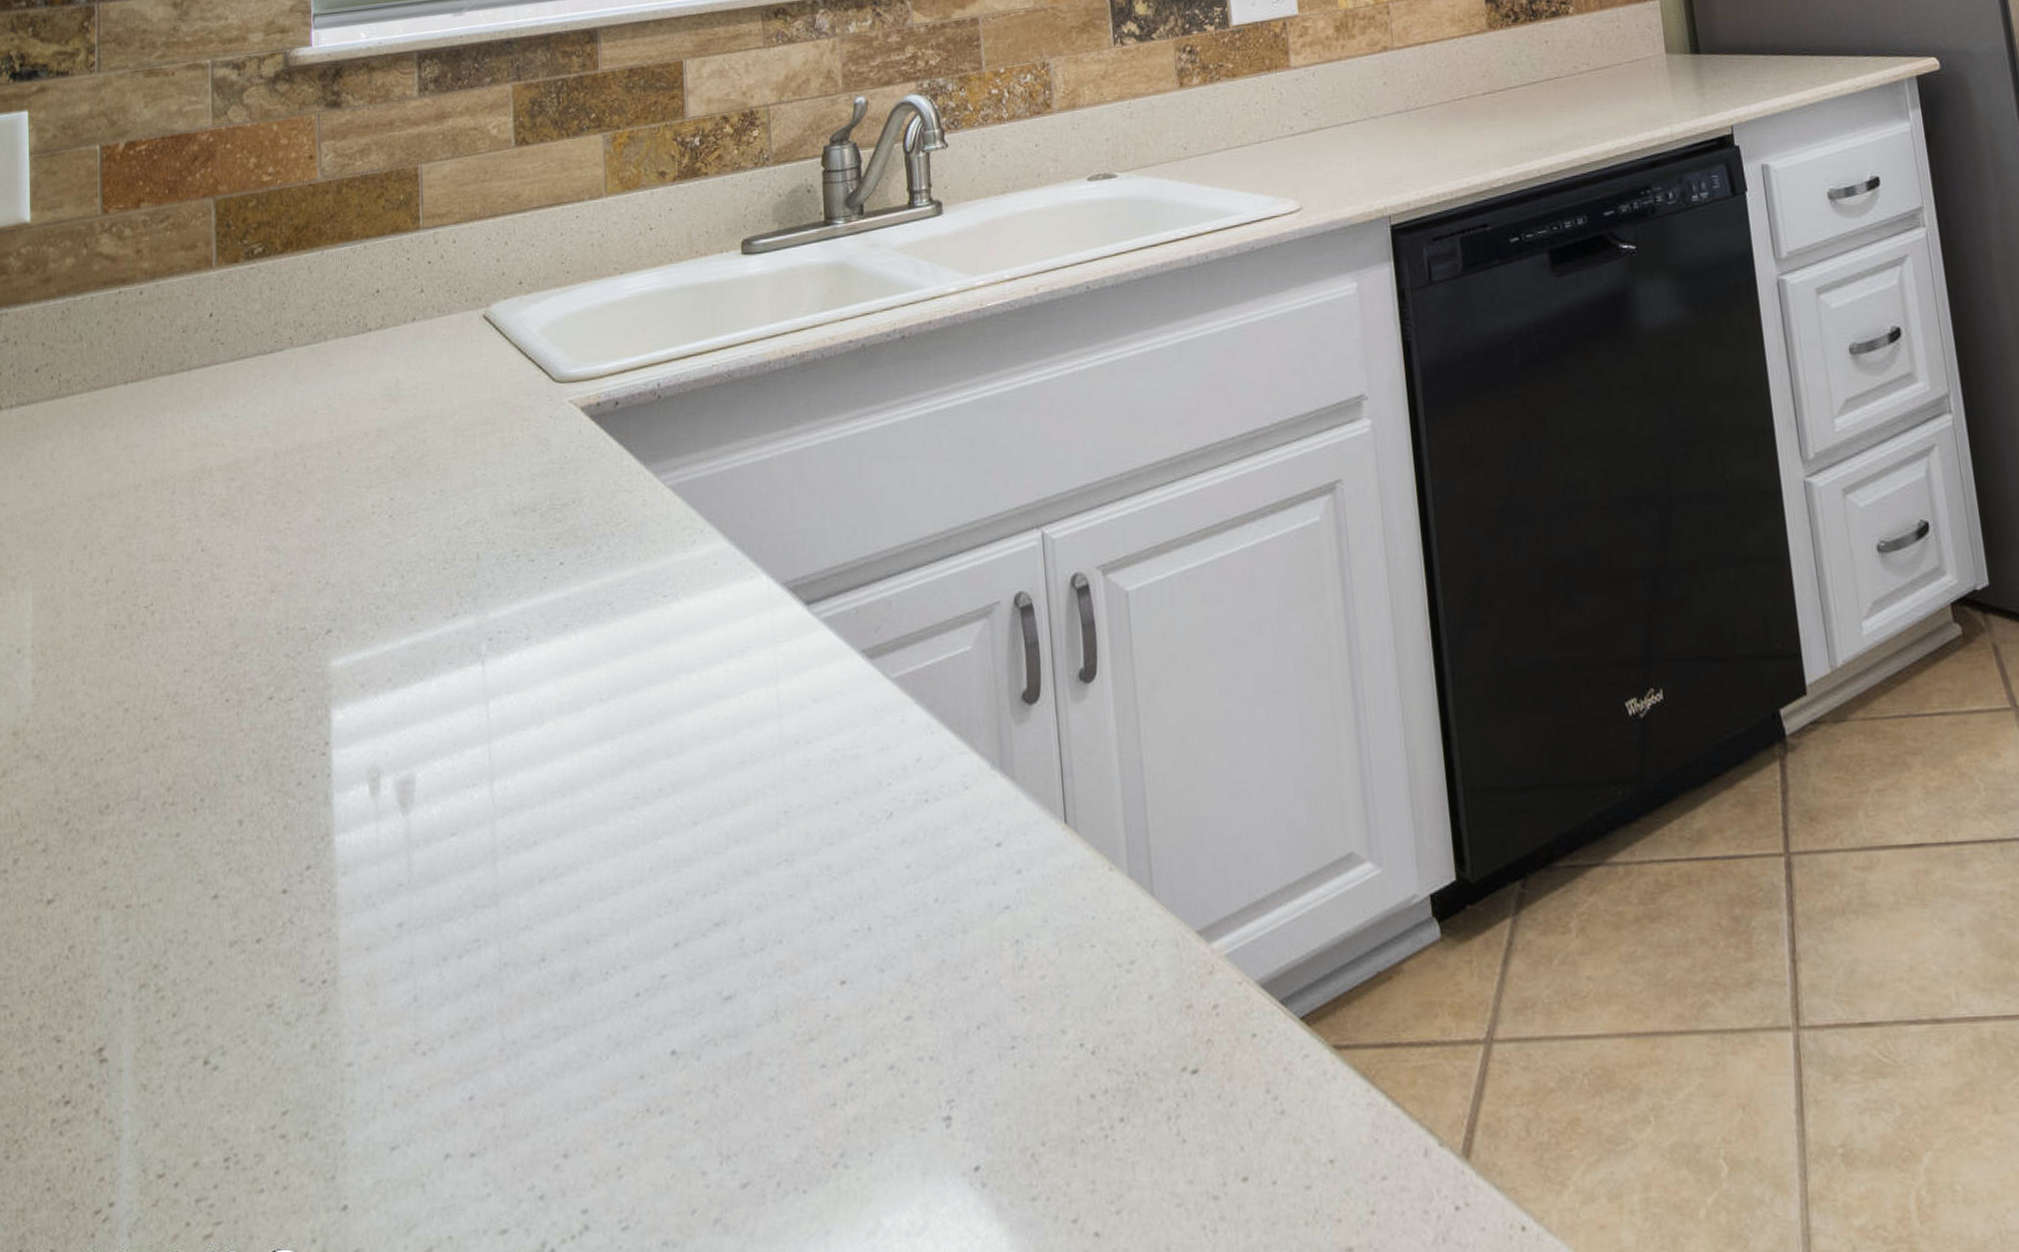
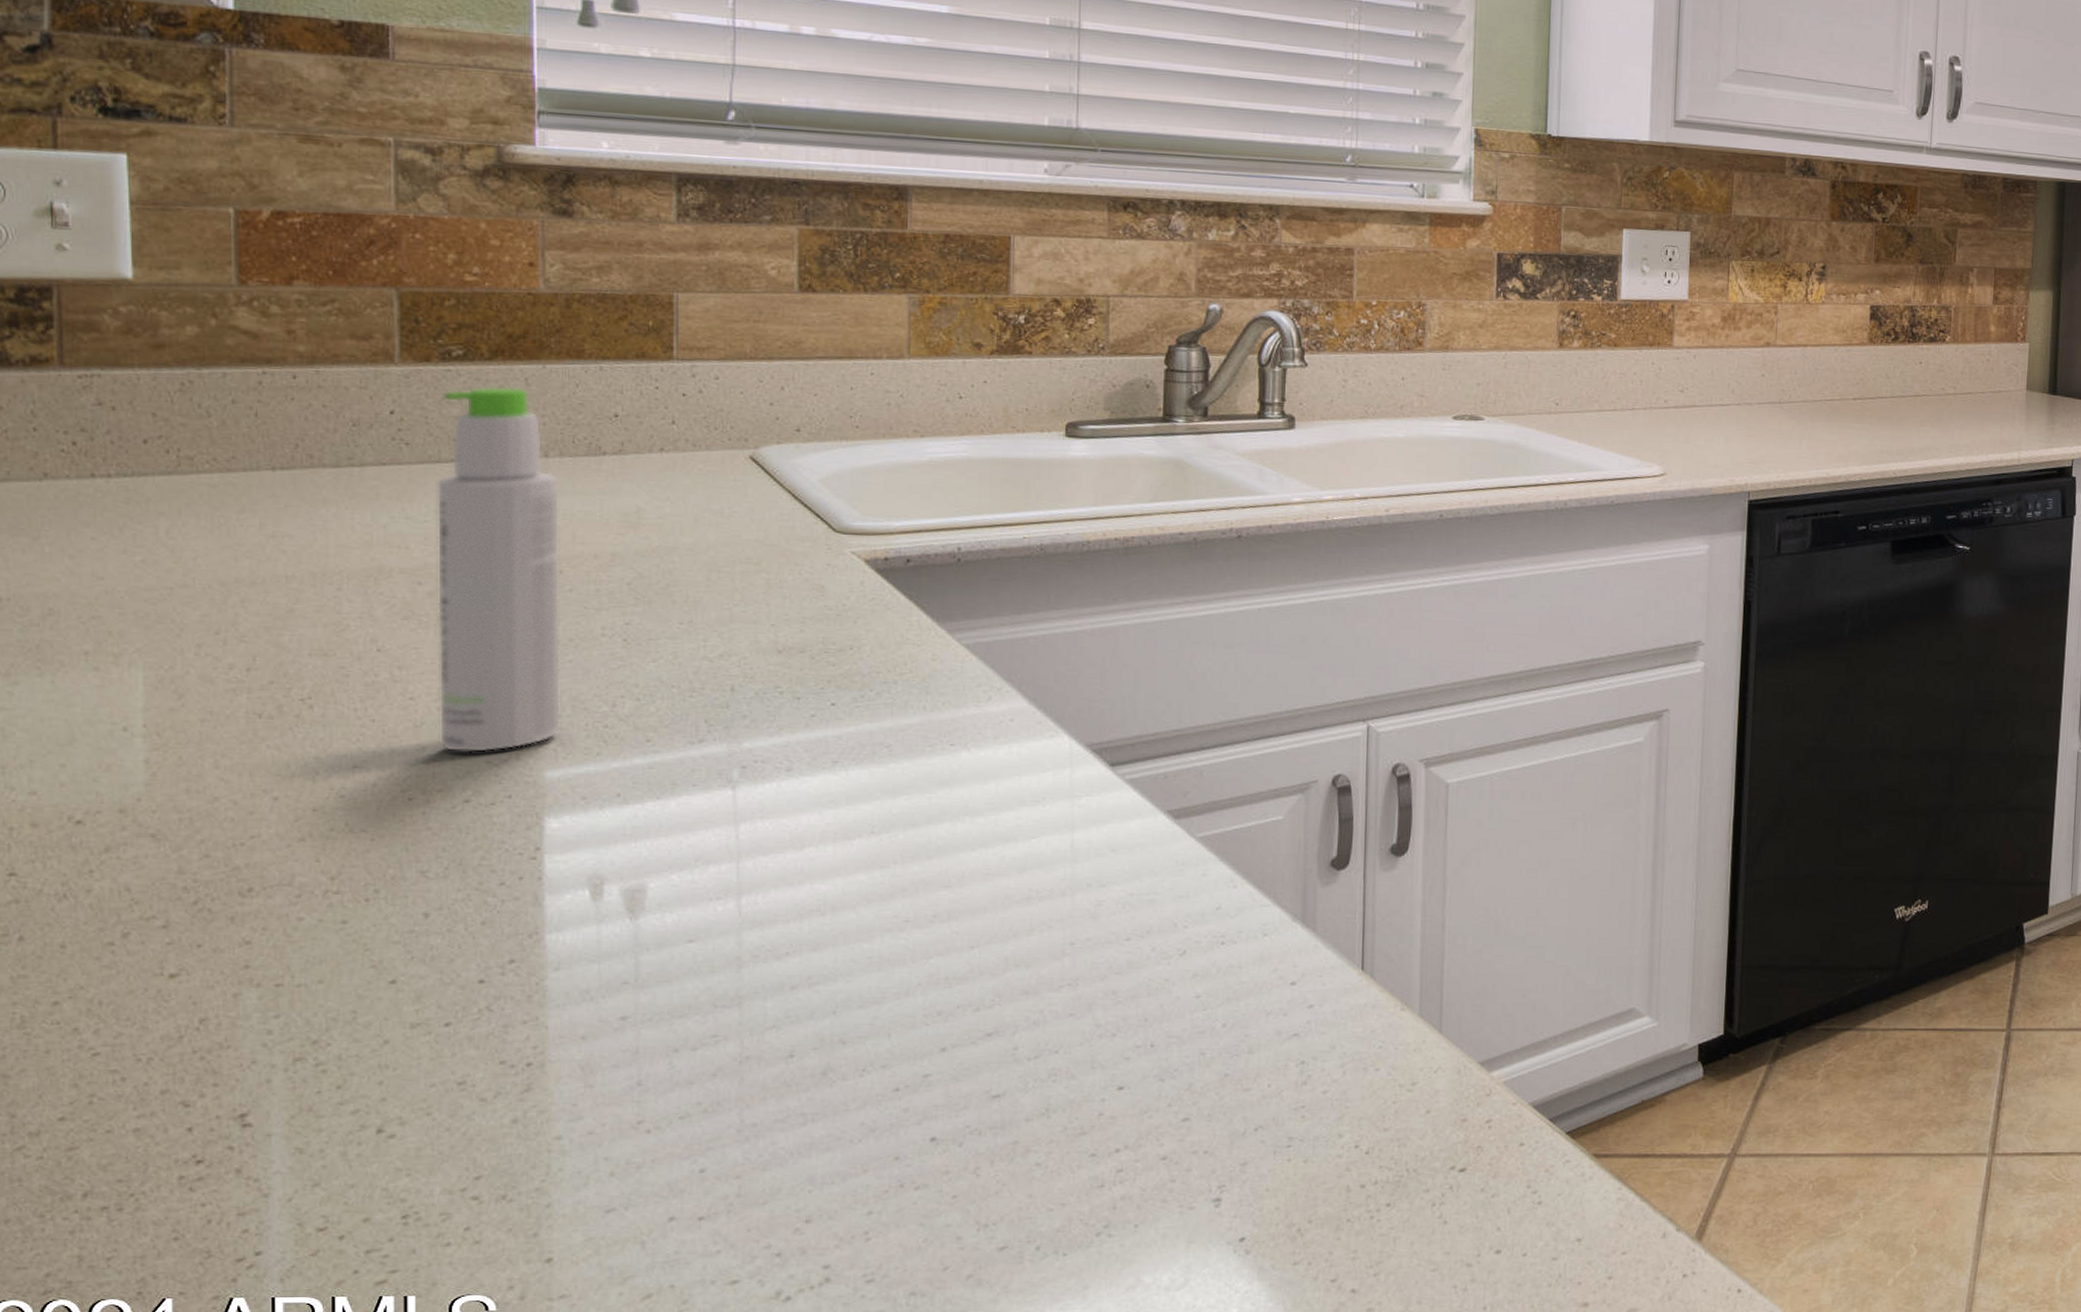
bottle: none [244,275,342,648] -> present [436,386,560,753]

